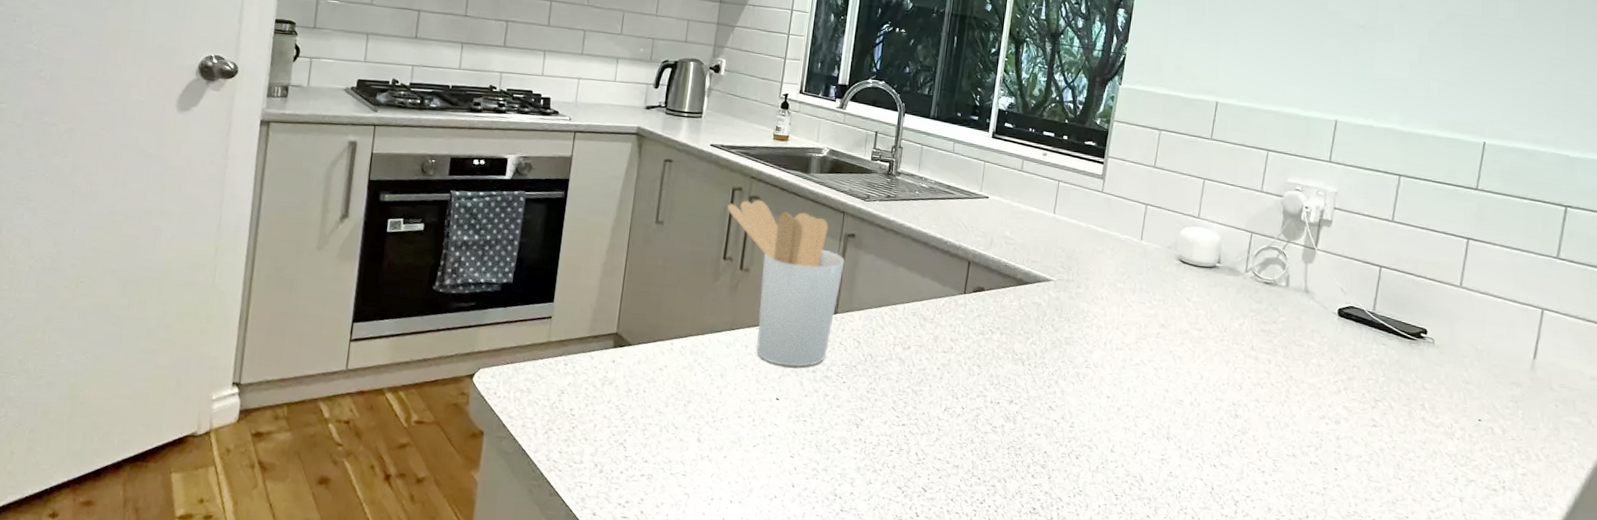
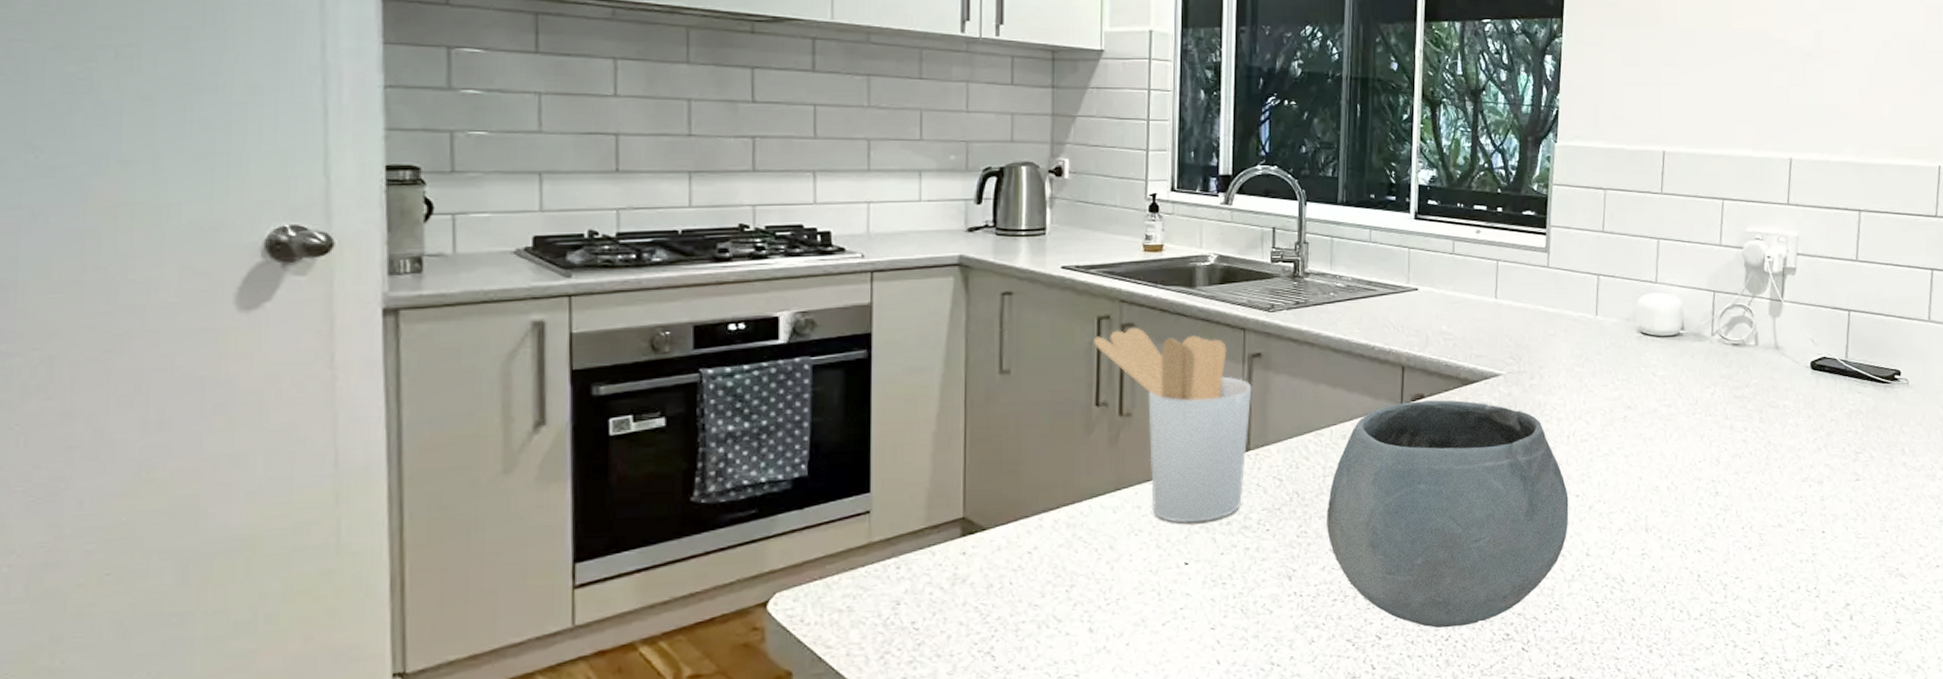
bowl: none [891,292,1100,494] -> present [1327,400,1569,628]

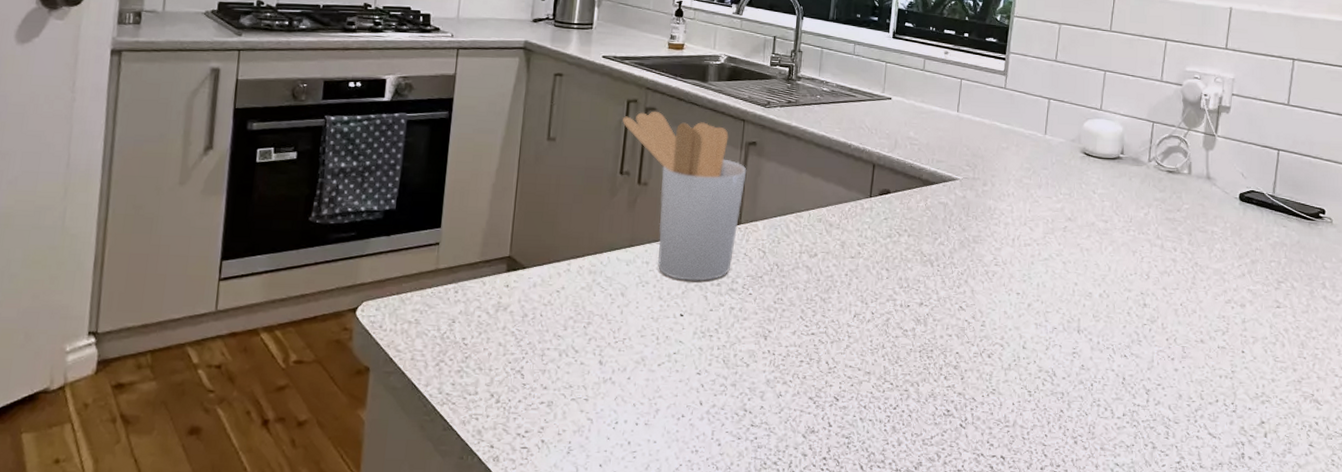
bowl: present [1327,400,1569,628] -> none [799,195,1010,398]

